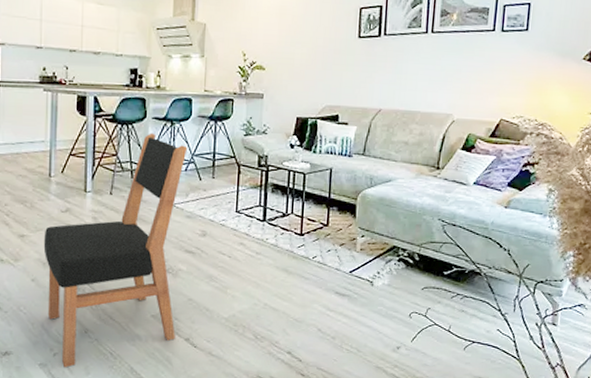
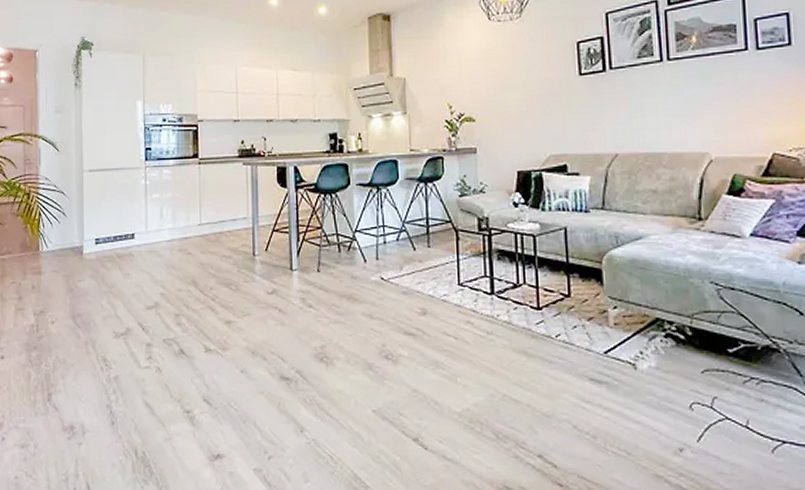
dining chair: present [43,132,188,368] -> none [251,200,402,474]

